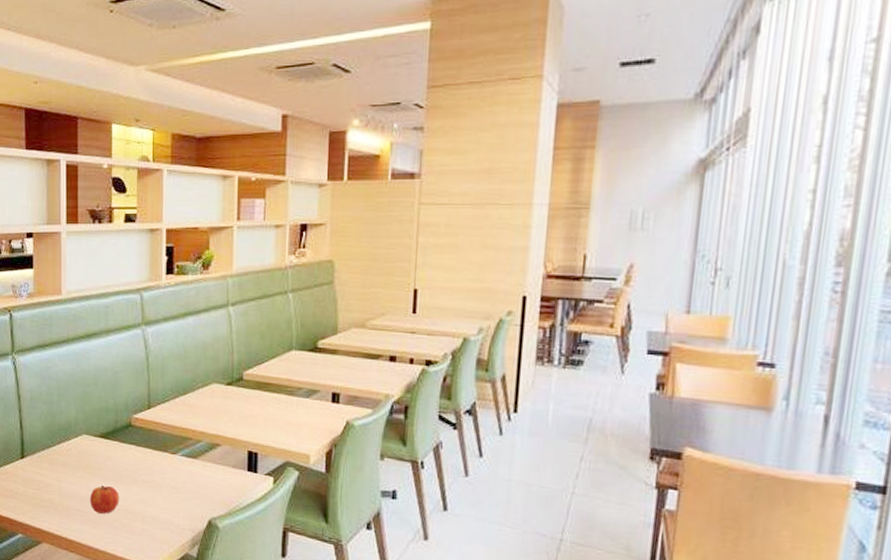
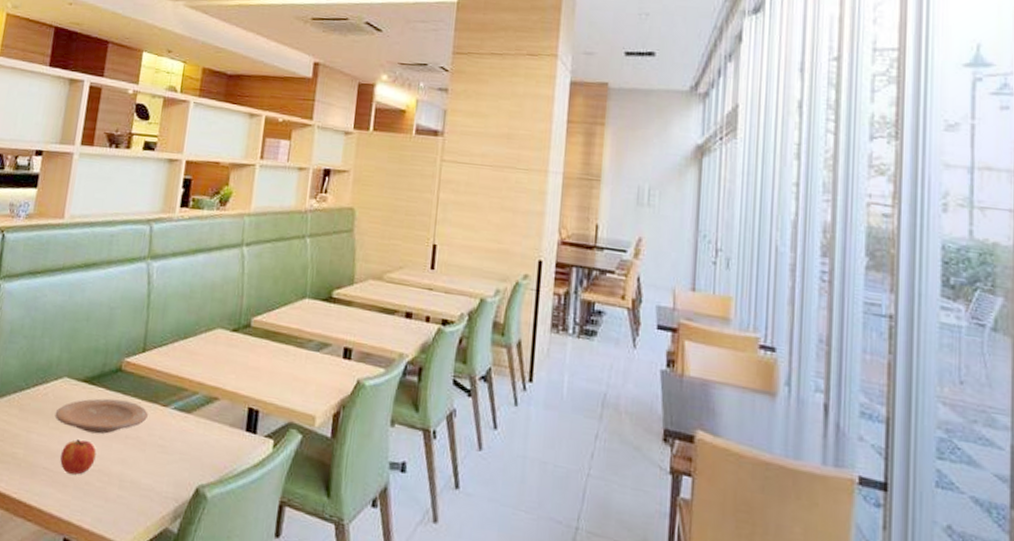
plate: none [80,450,159,480] -> present [55,398,148,434]

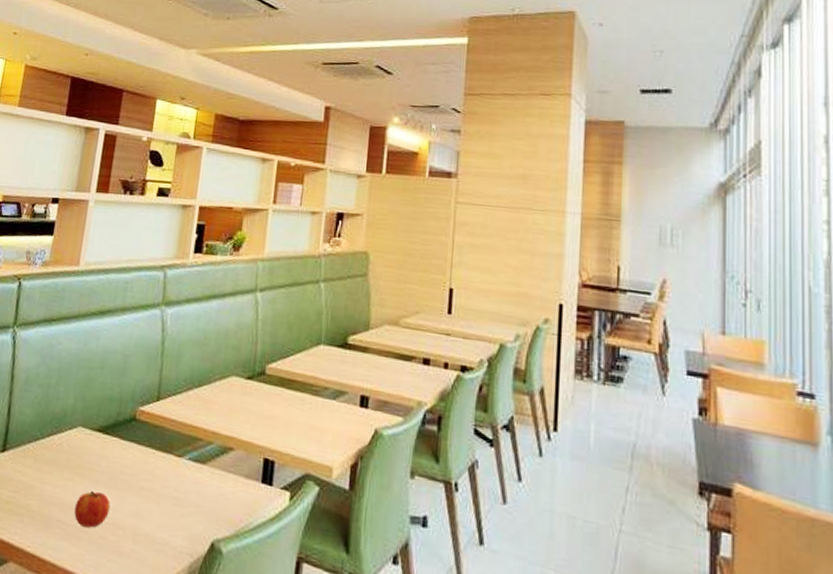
plate: present [55,398,148,434] -> none [69,448,163,486]

